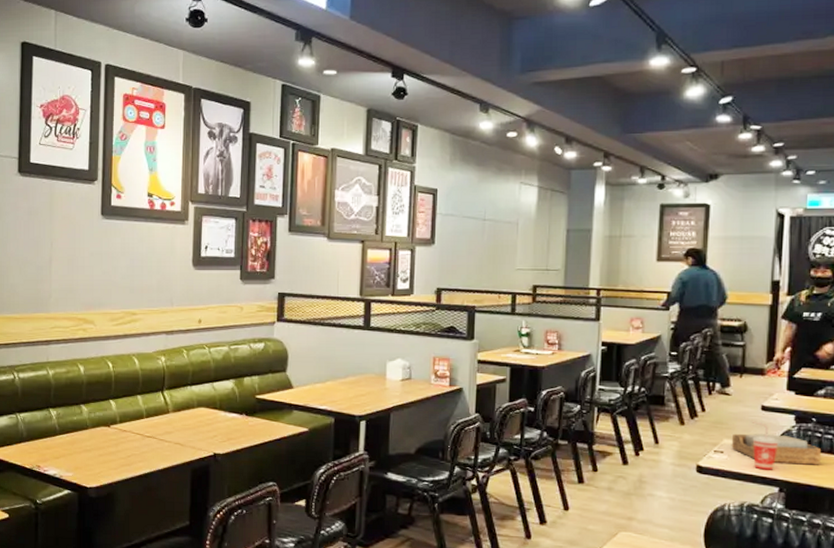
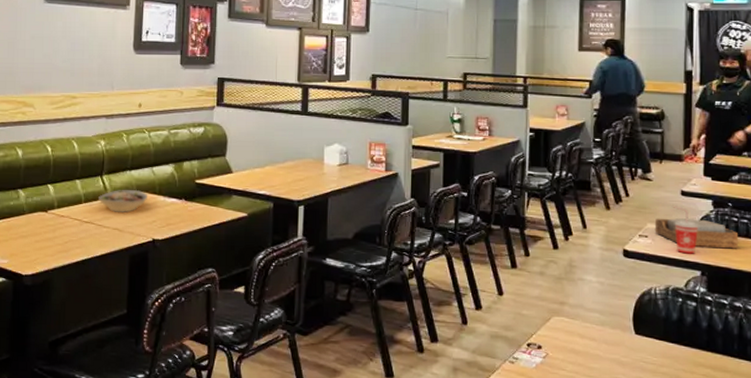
salad: none [160,404,209,428] -> present [99,189,148,213]

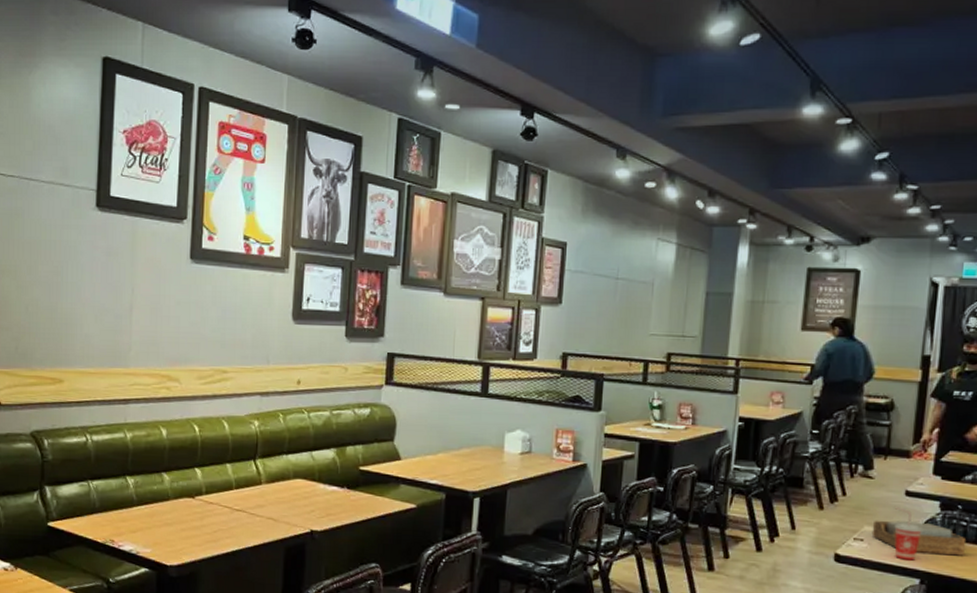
salad: present [99,189,148,213] -> none [251,475,307,502]

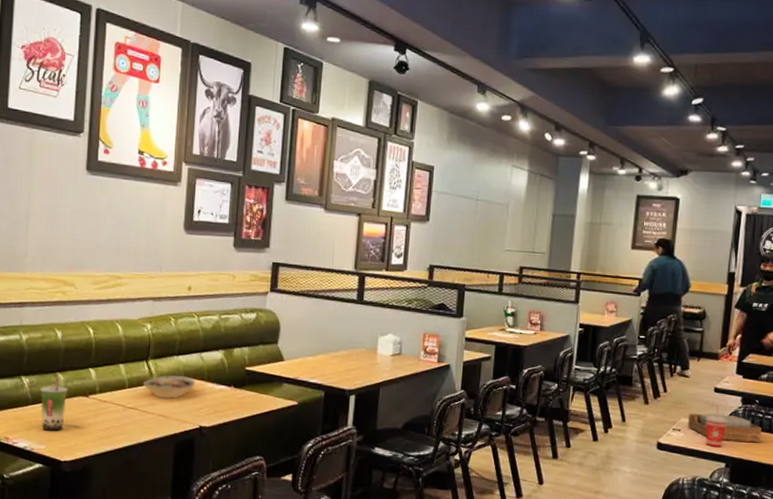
beverage cup: none [145,478,174,534] -> present [40,378,68,431]
salad: none [251,475,307,502] -> present [143,375,196,400]

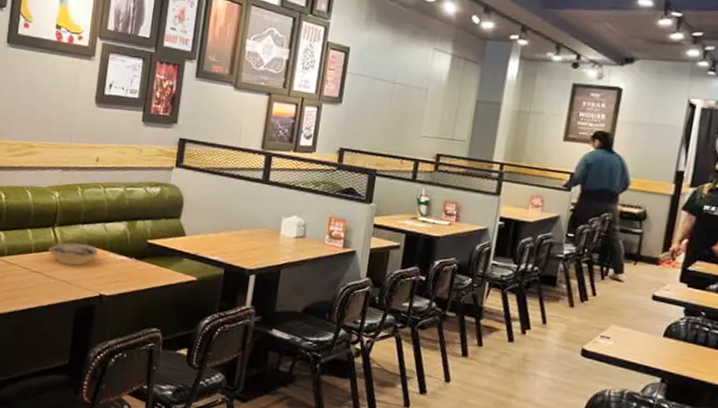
napkin holder: present [687,413,762,443] -> none [618,320,708,359]
beverage cup: present [705,401,728,447] -> none [639,309,666,360]

